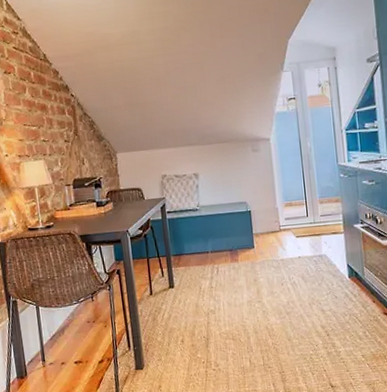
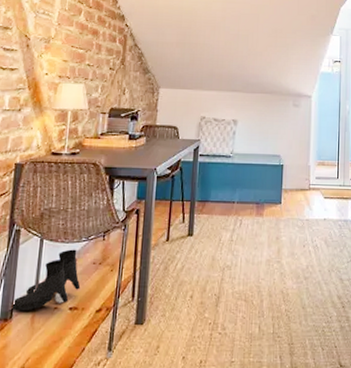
boots: none [23,312,81,370] -> present [10,249,81,311]

